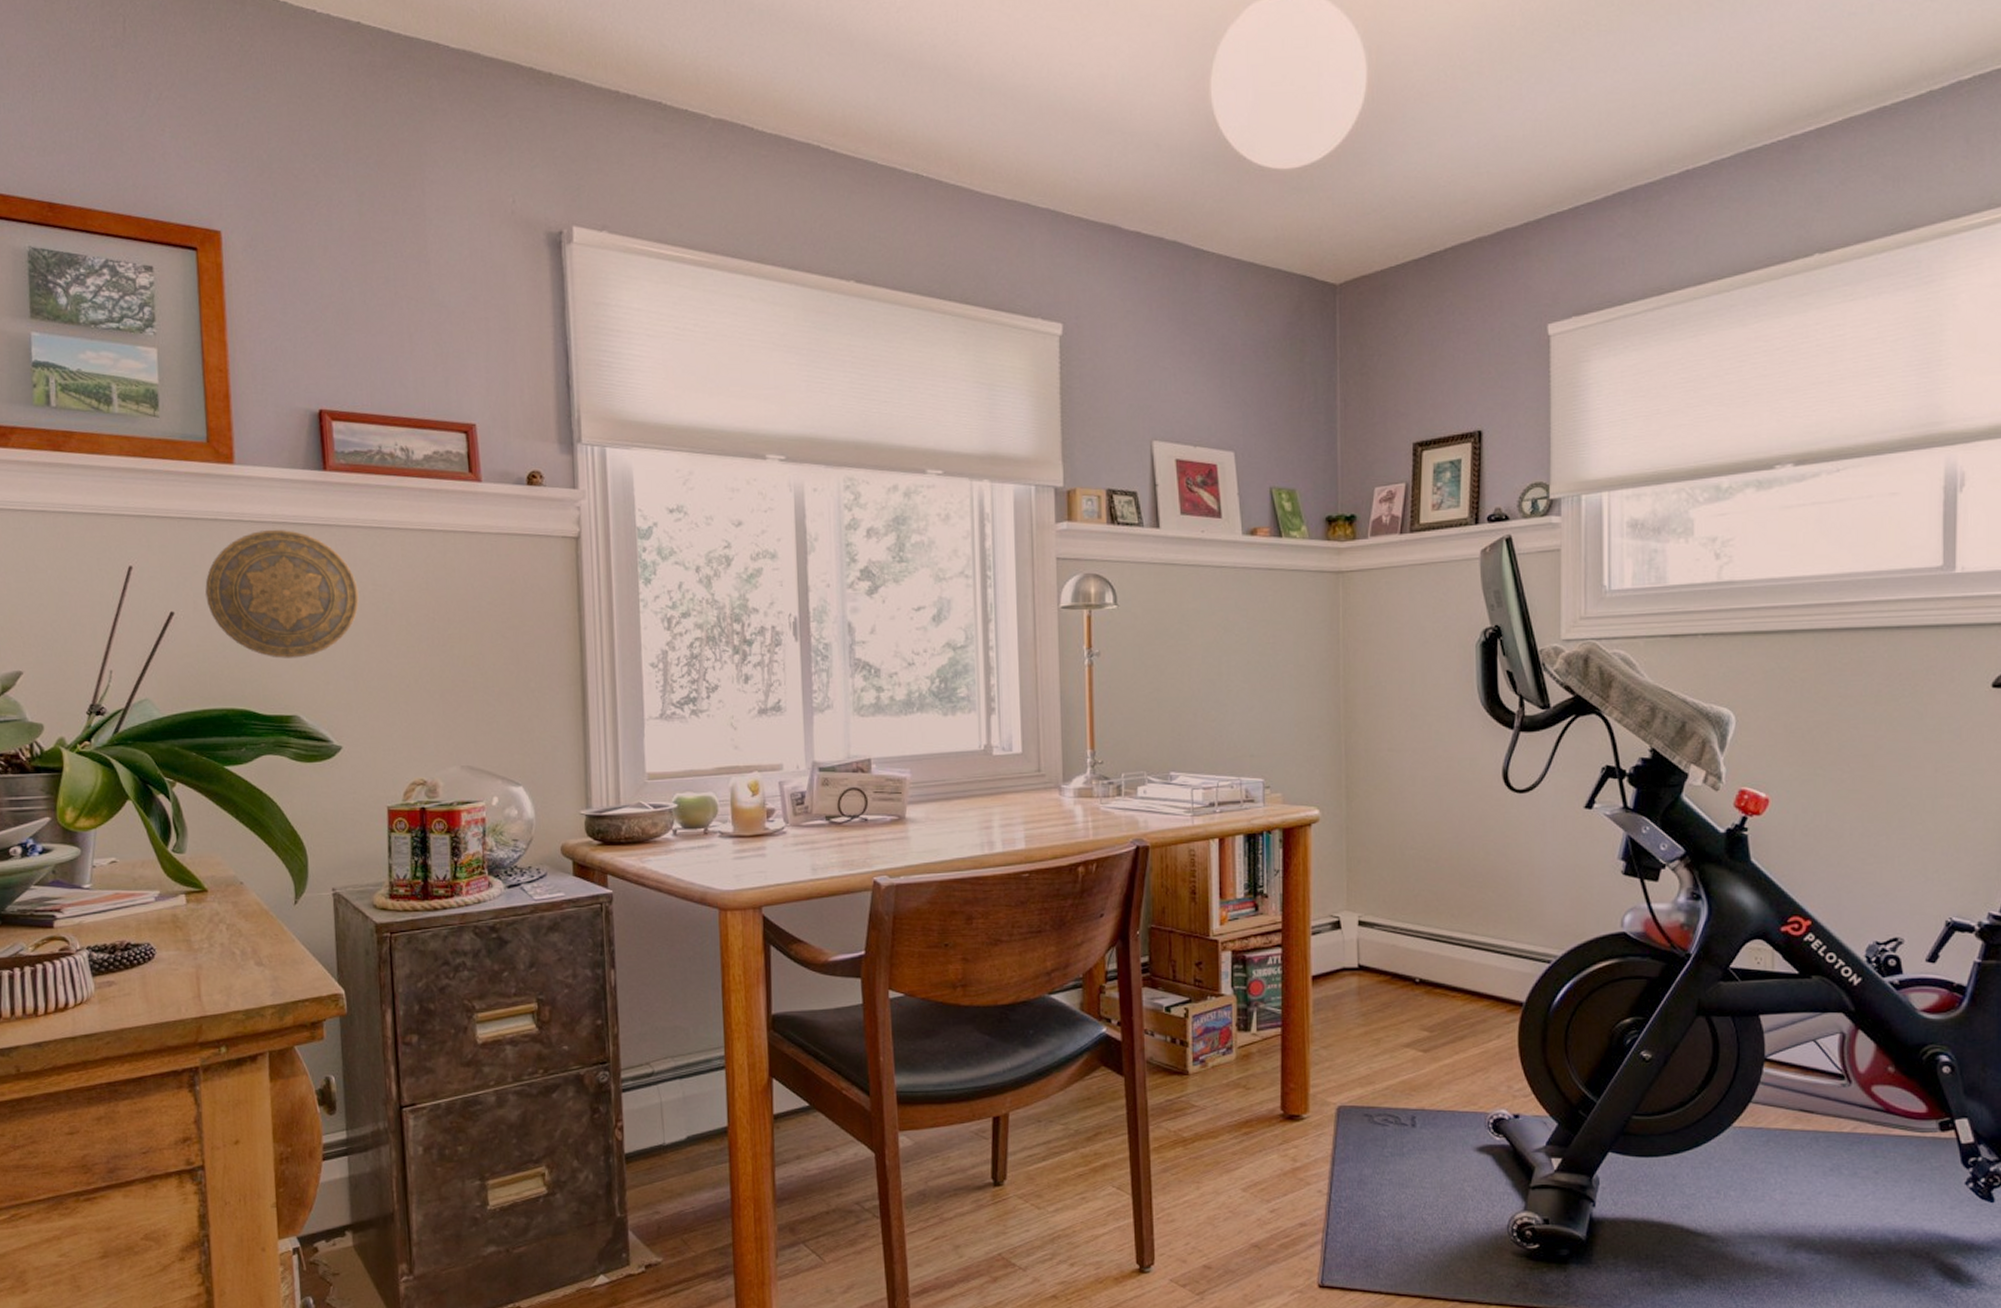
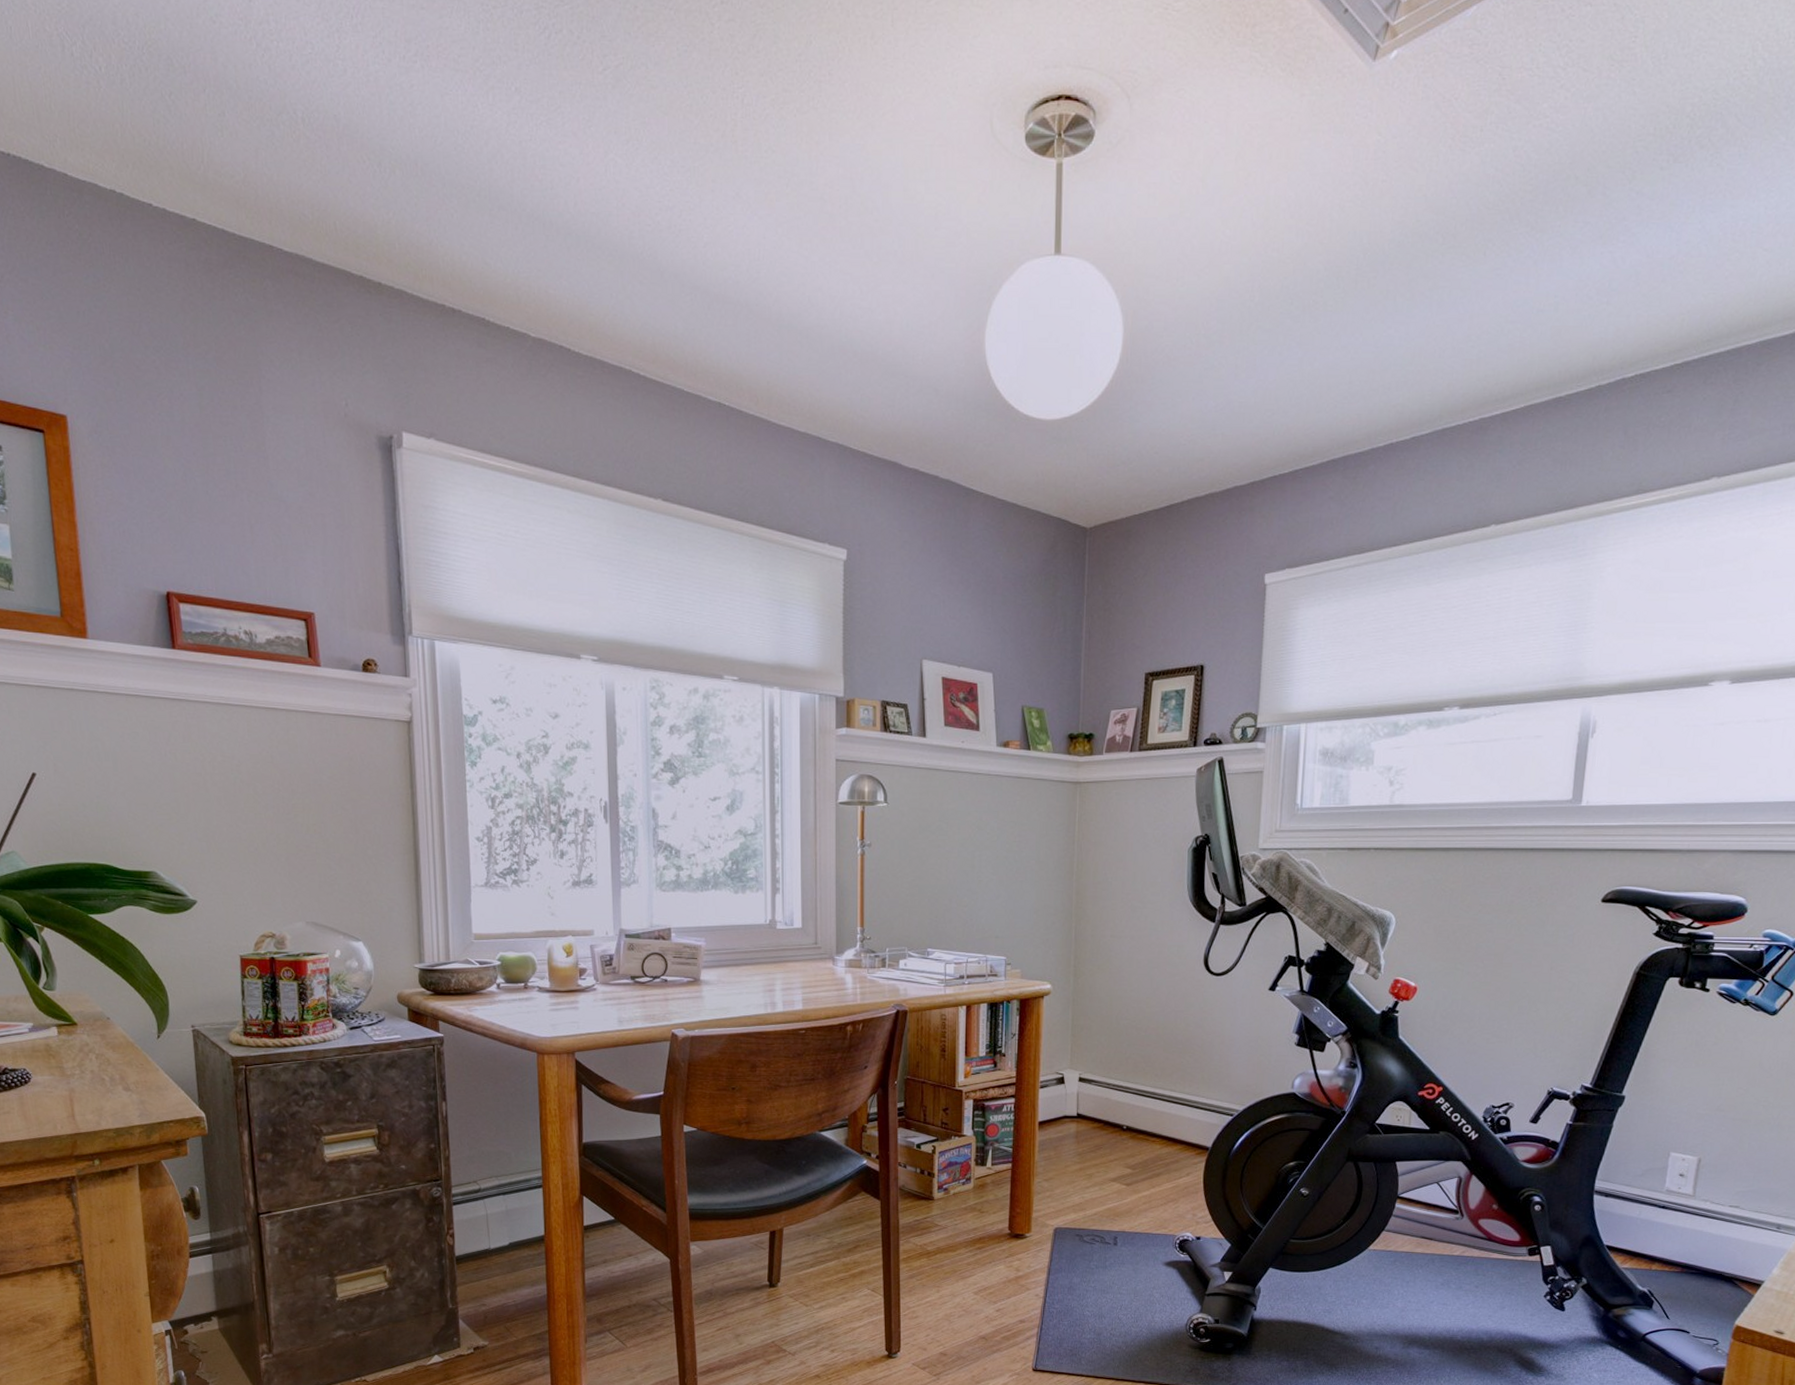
decorative plate: present [204,529,359,658] -> none [64,701,209,820]

